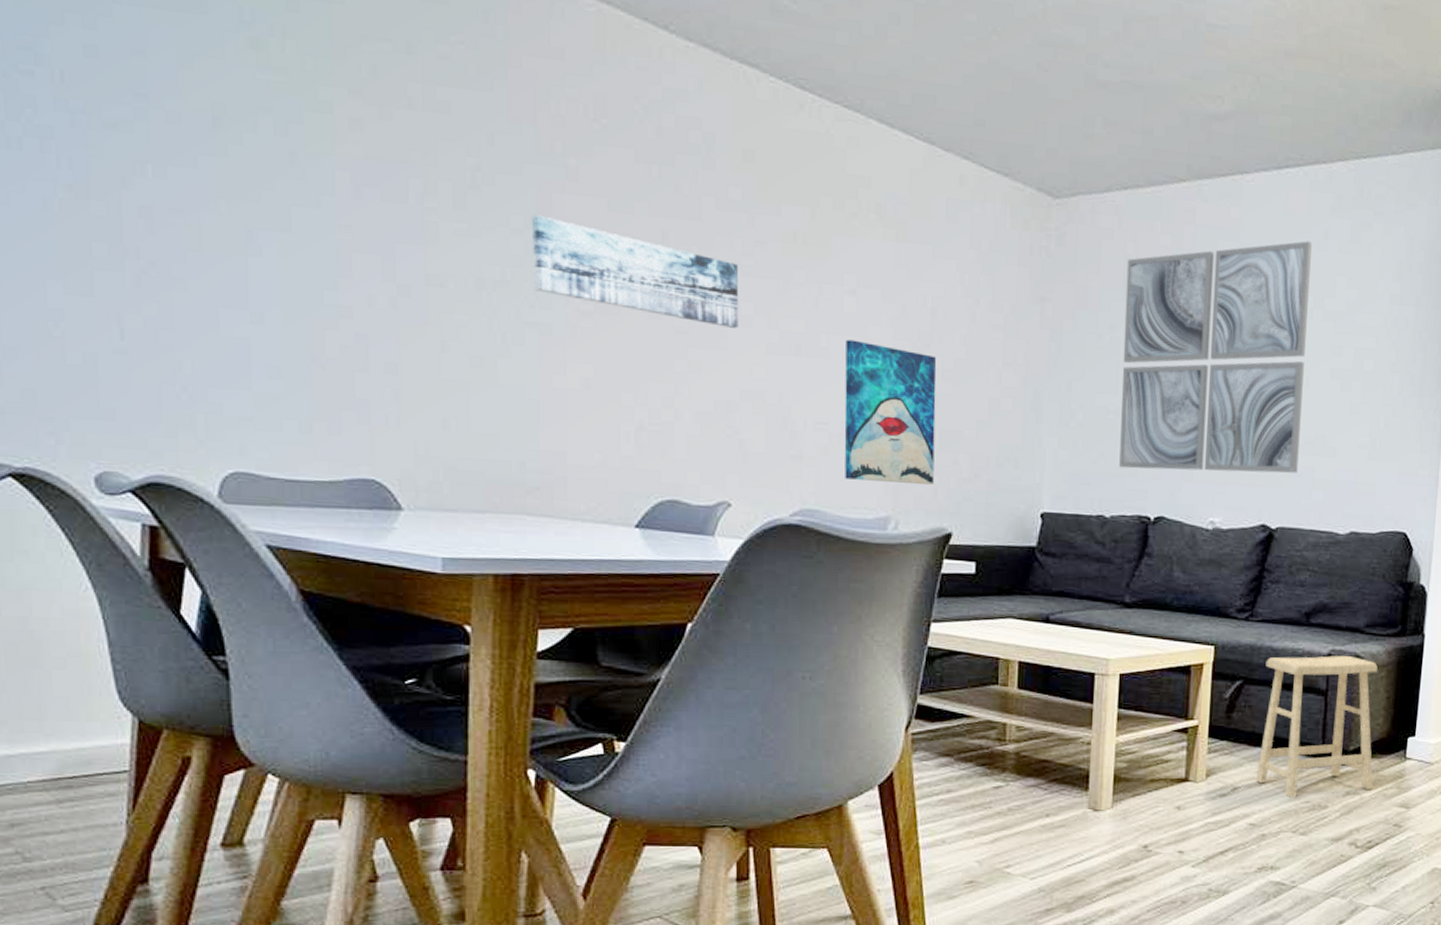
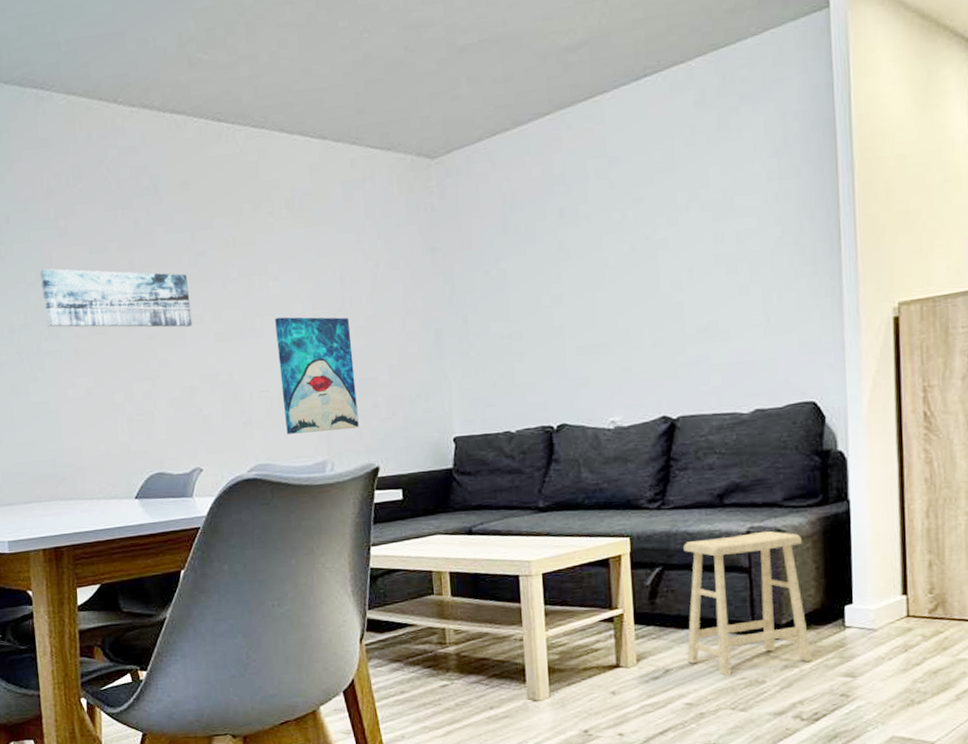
wall art: present [1119,241,1312,473] -> none [504,140,692,386]

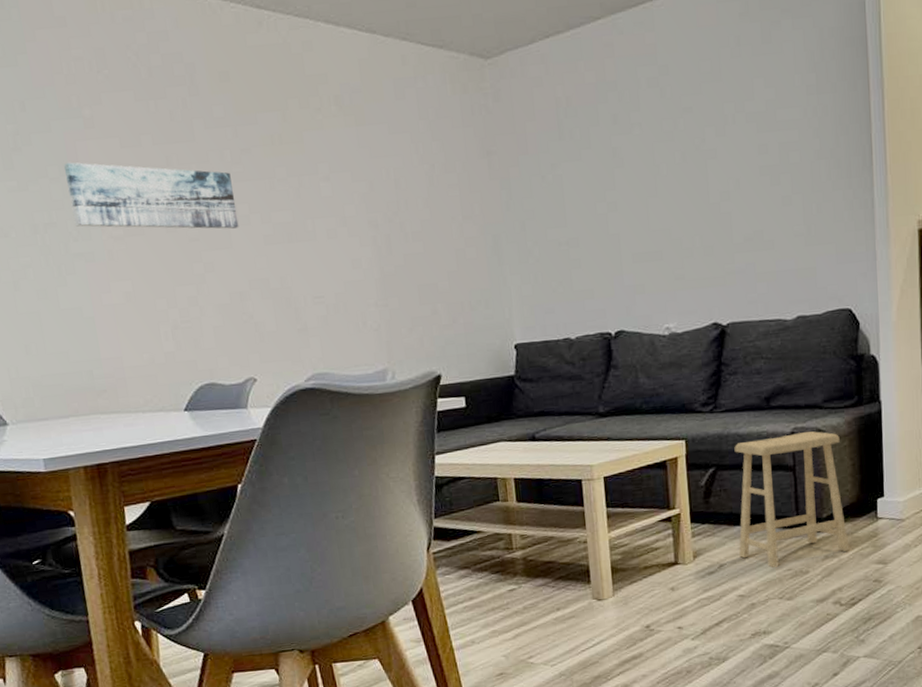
wall art: present [275,317,359,434] -> none [328,219,419,342]

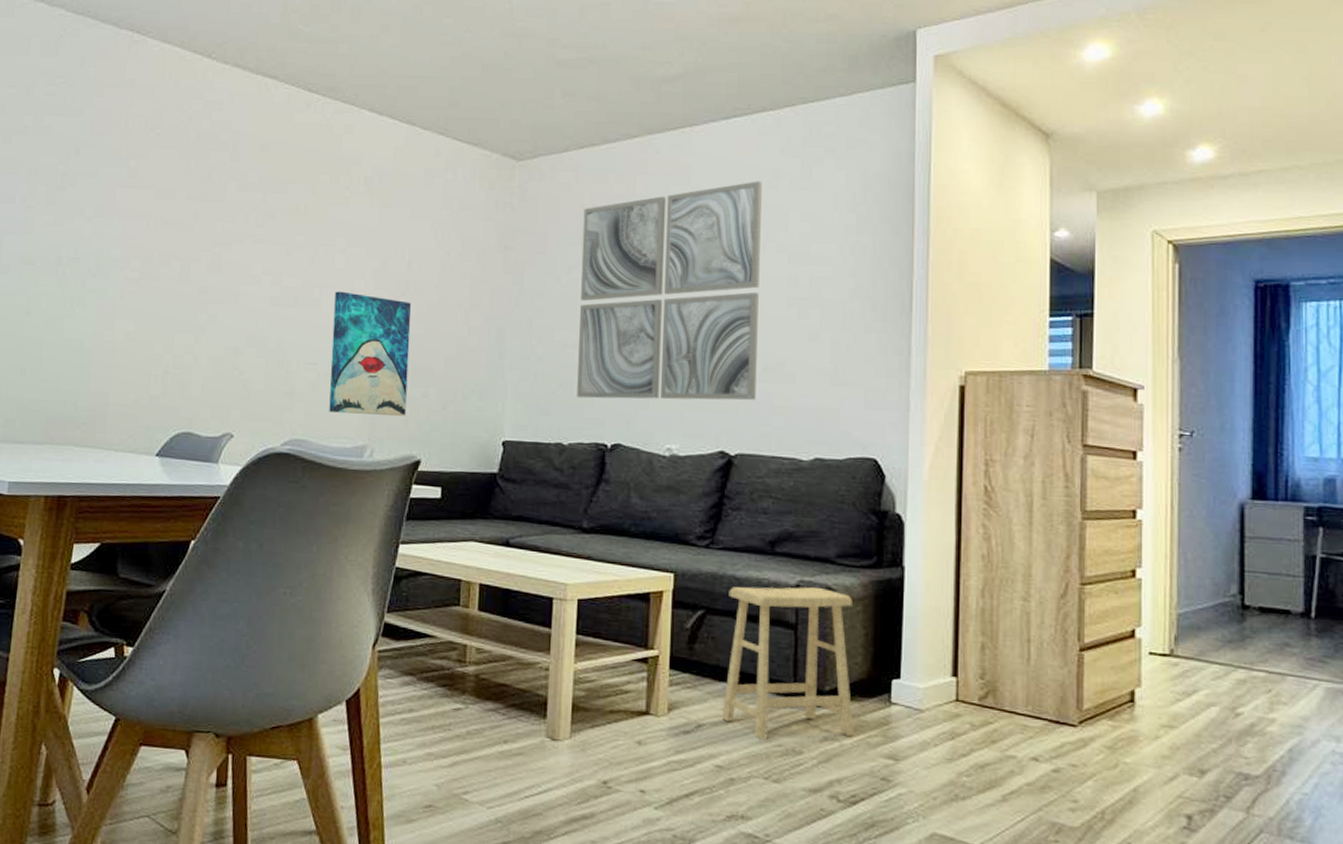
wall art: present [63,162,239,229] -> none [96,205,251,286]
wall art: none [328,219,419,342] -> present [329,291,411,416]
wall art: none [558,51,740,293] -> present [577,181,762,401]

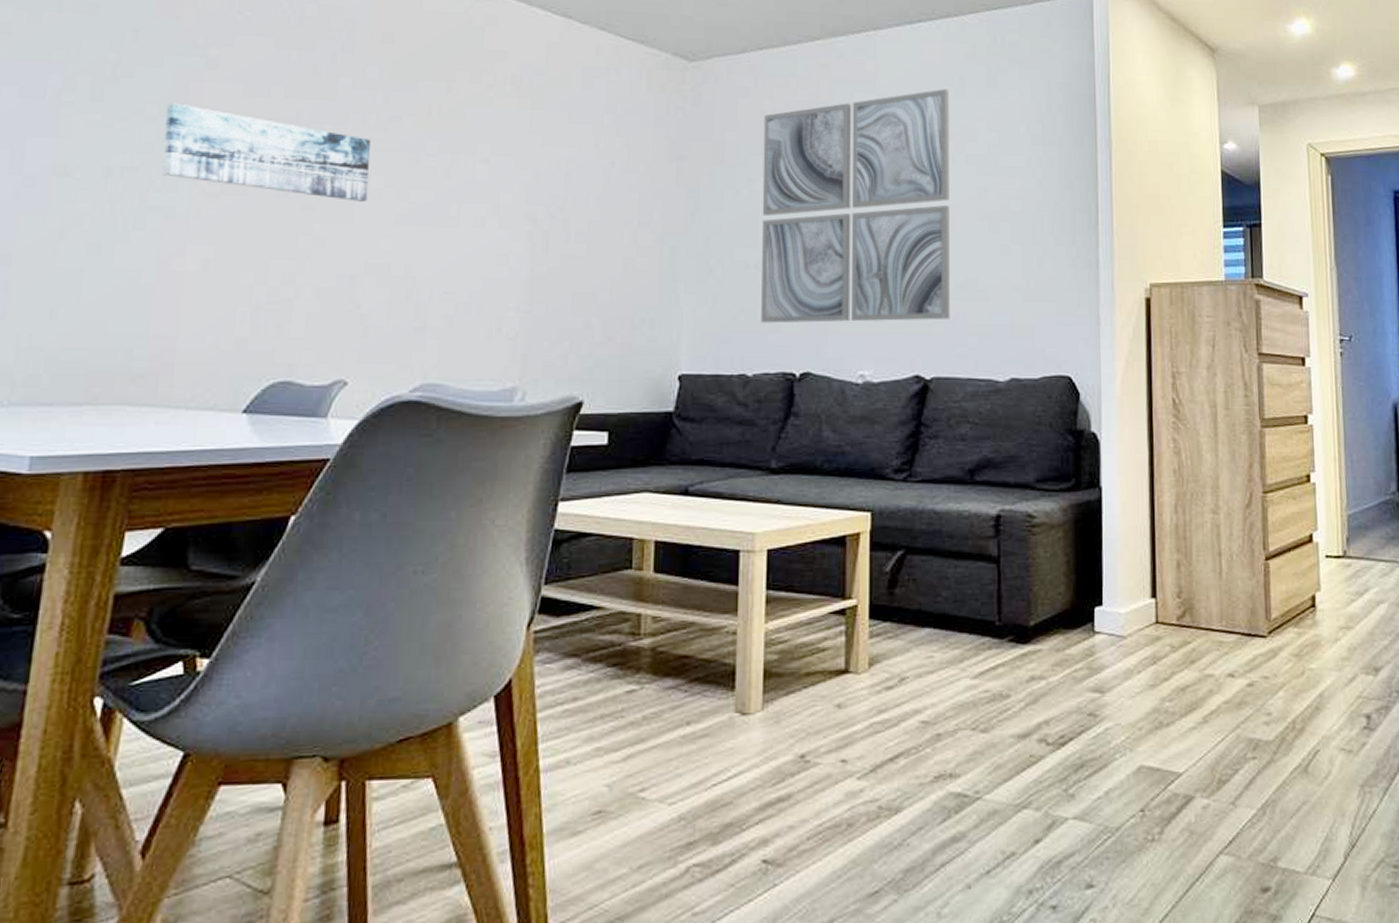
wall art: none [96,205,251,286] -> present [161,102,371,202]
wall art: present [329,291,411,416] -> none [470,207,570,351]
footstool: present [722,586,854,740] -> none [926,516,1060,687]

